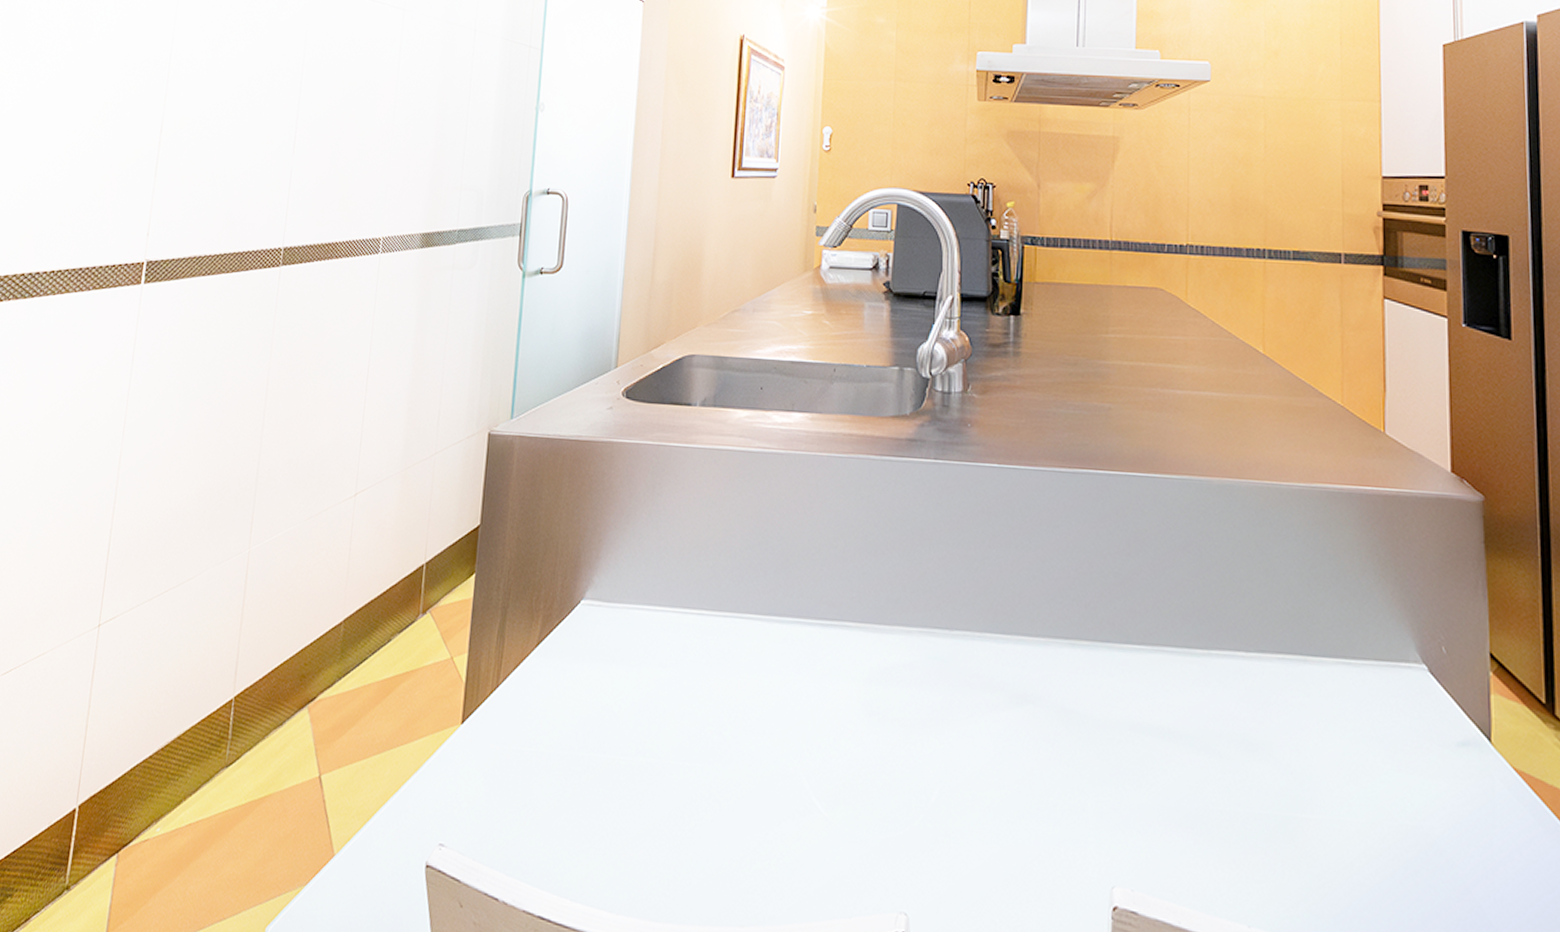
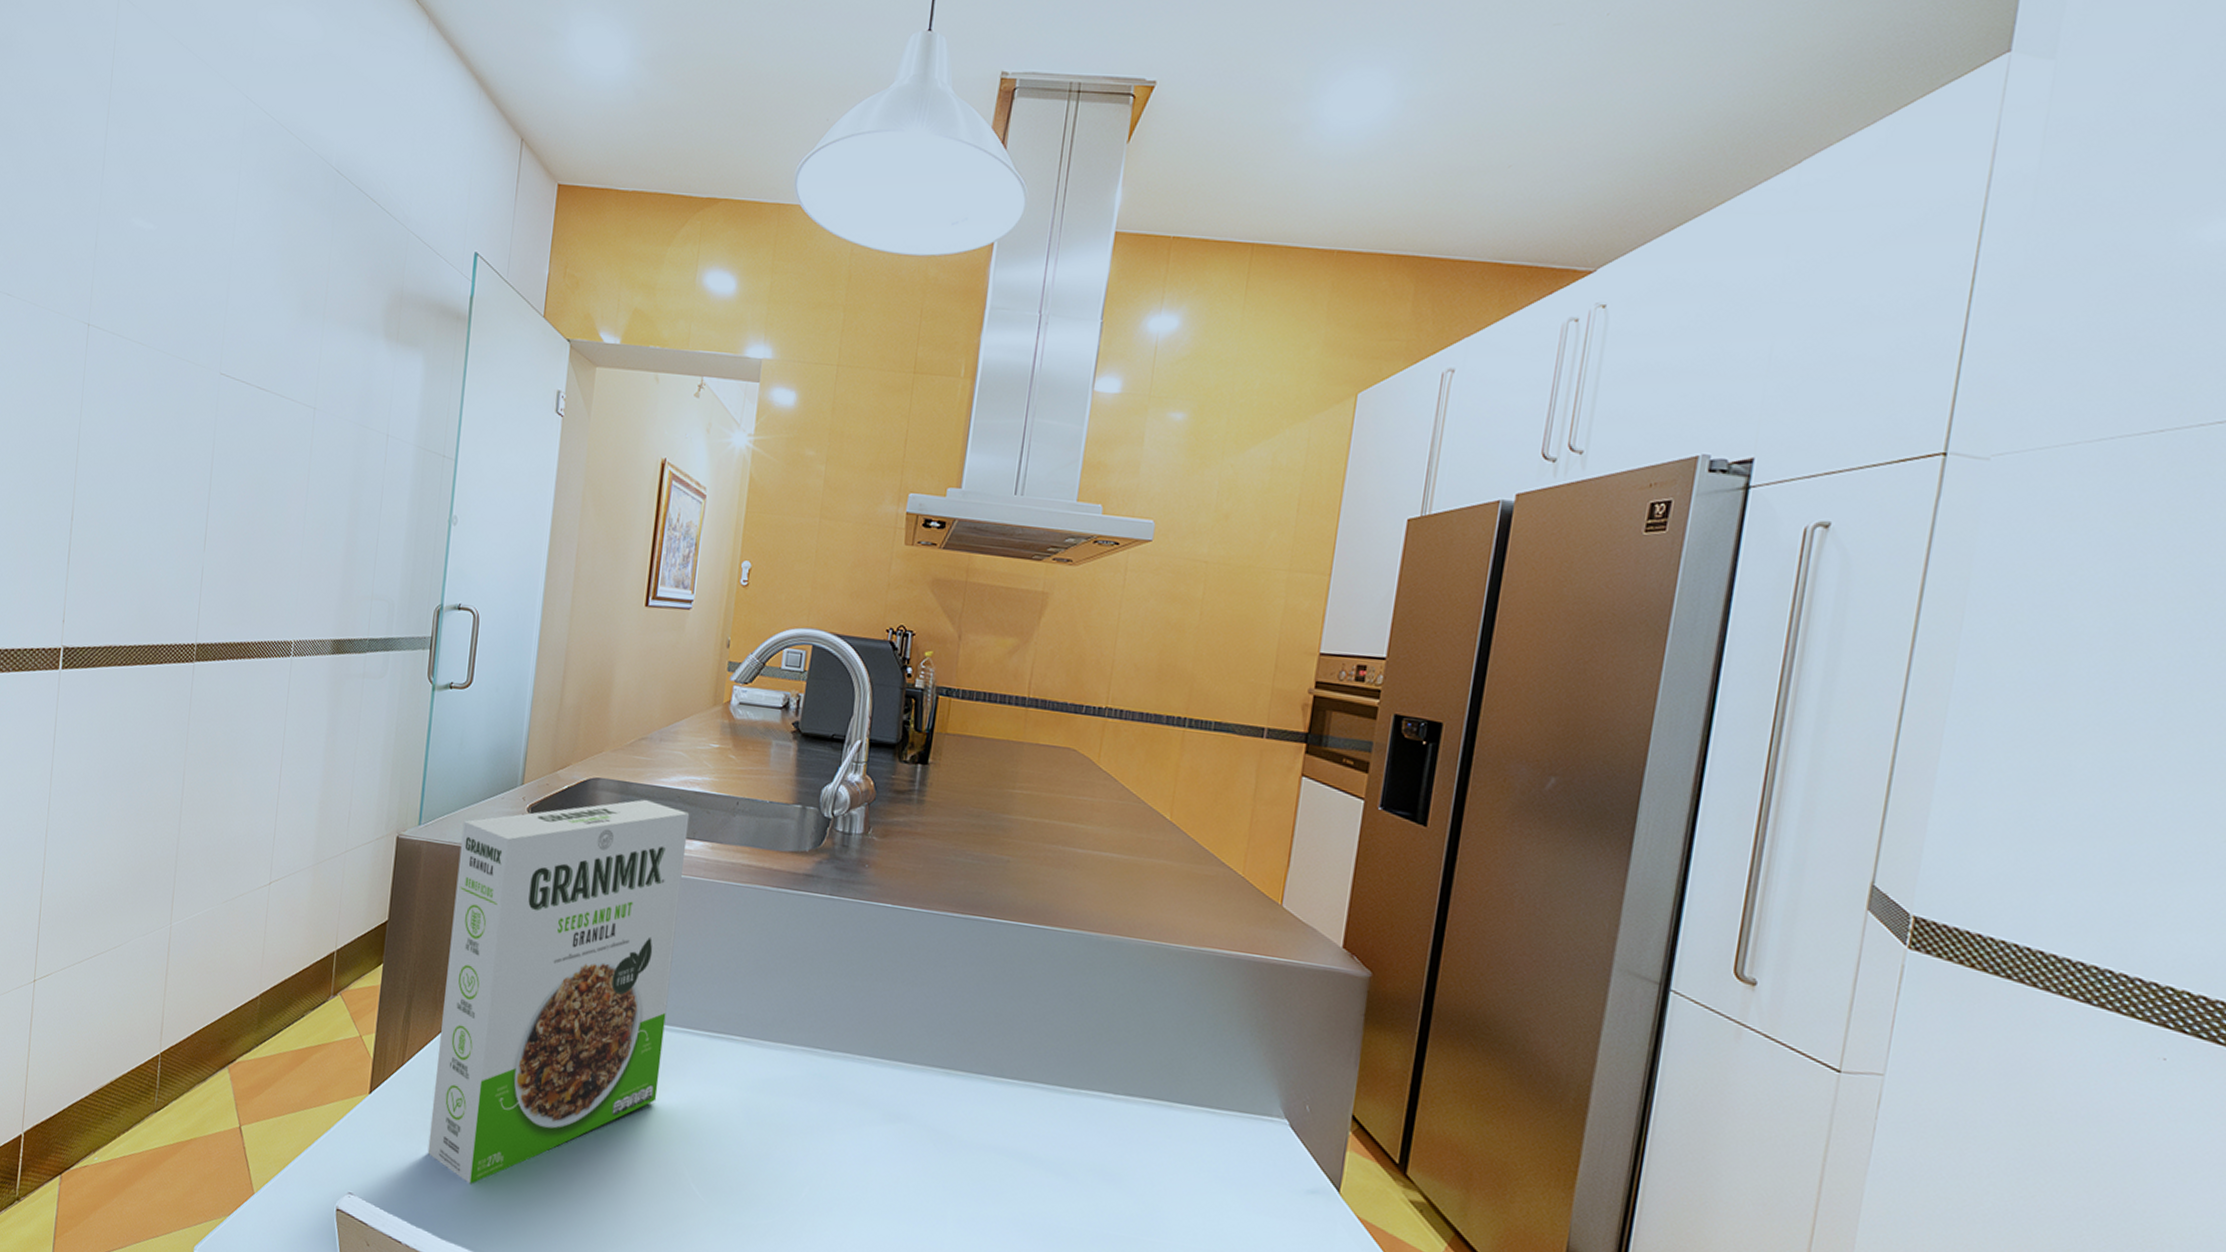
cereal box: none [525,373,787,821] -> present [427,799,690,1184]

